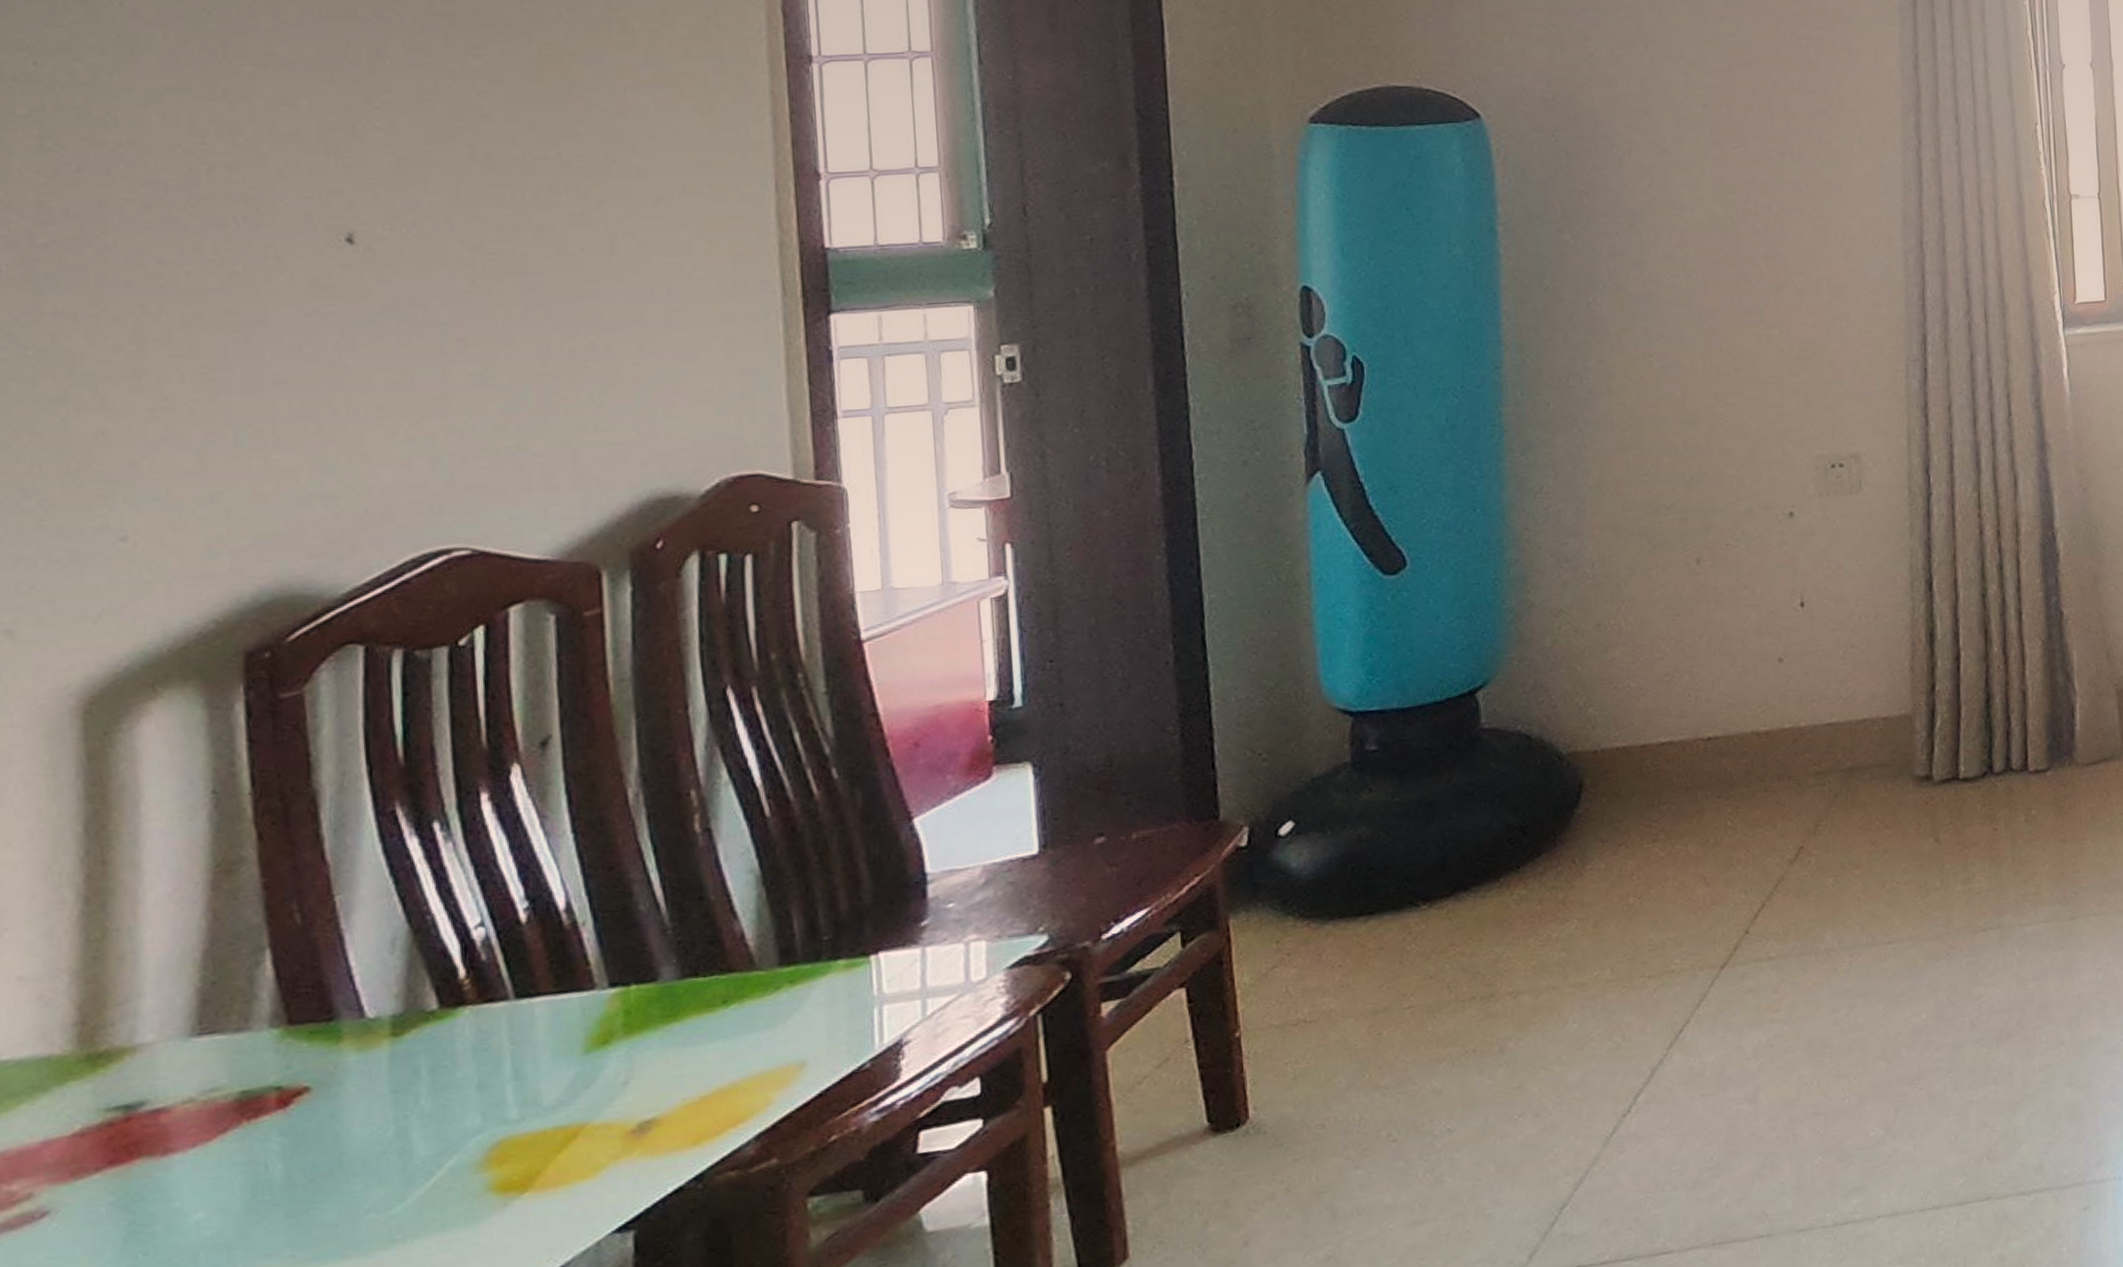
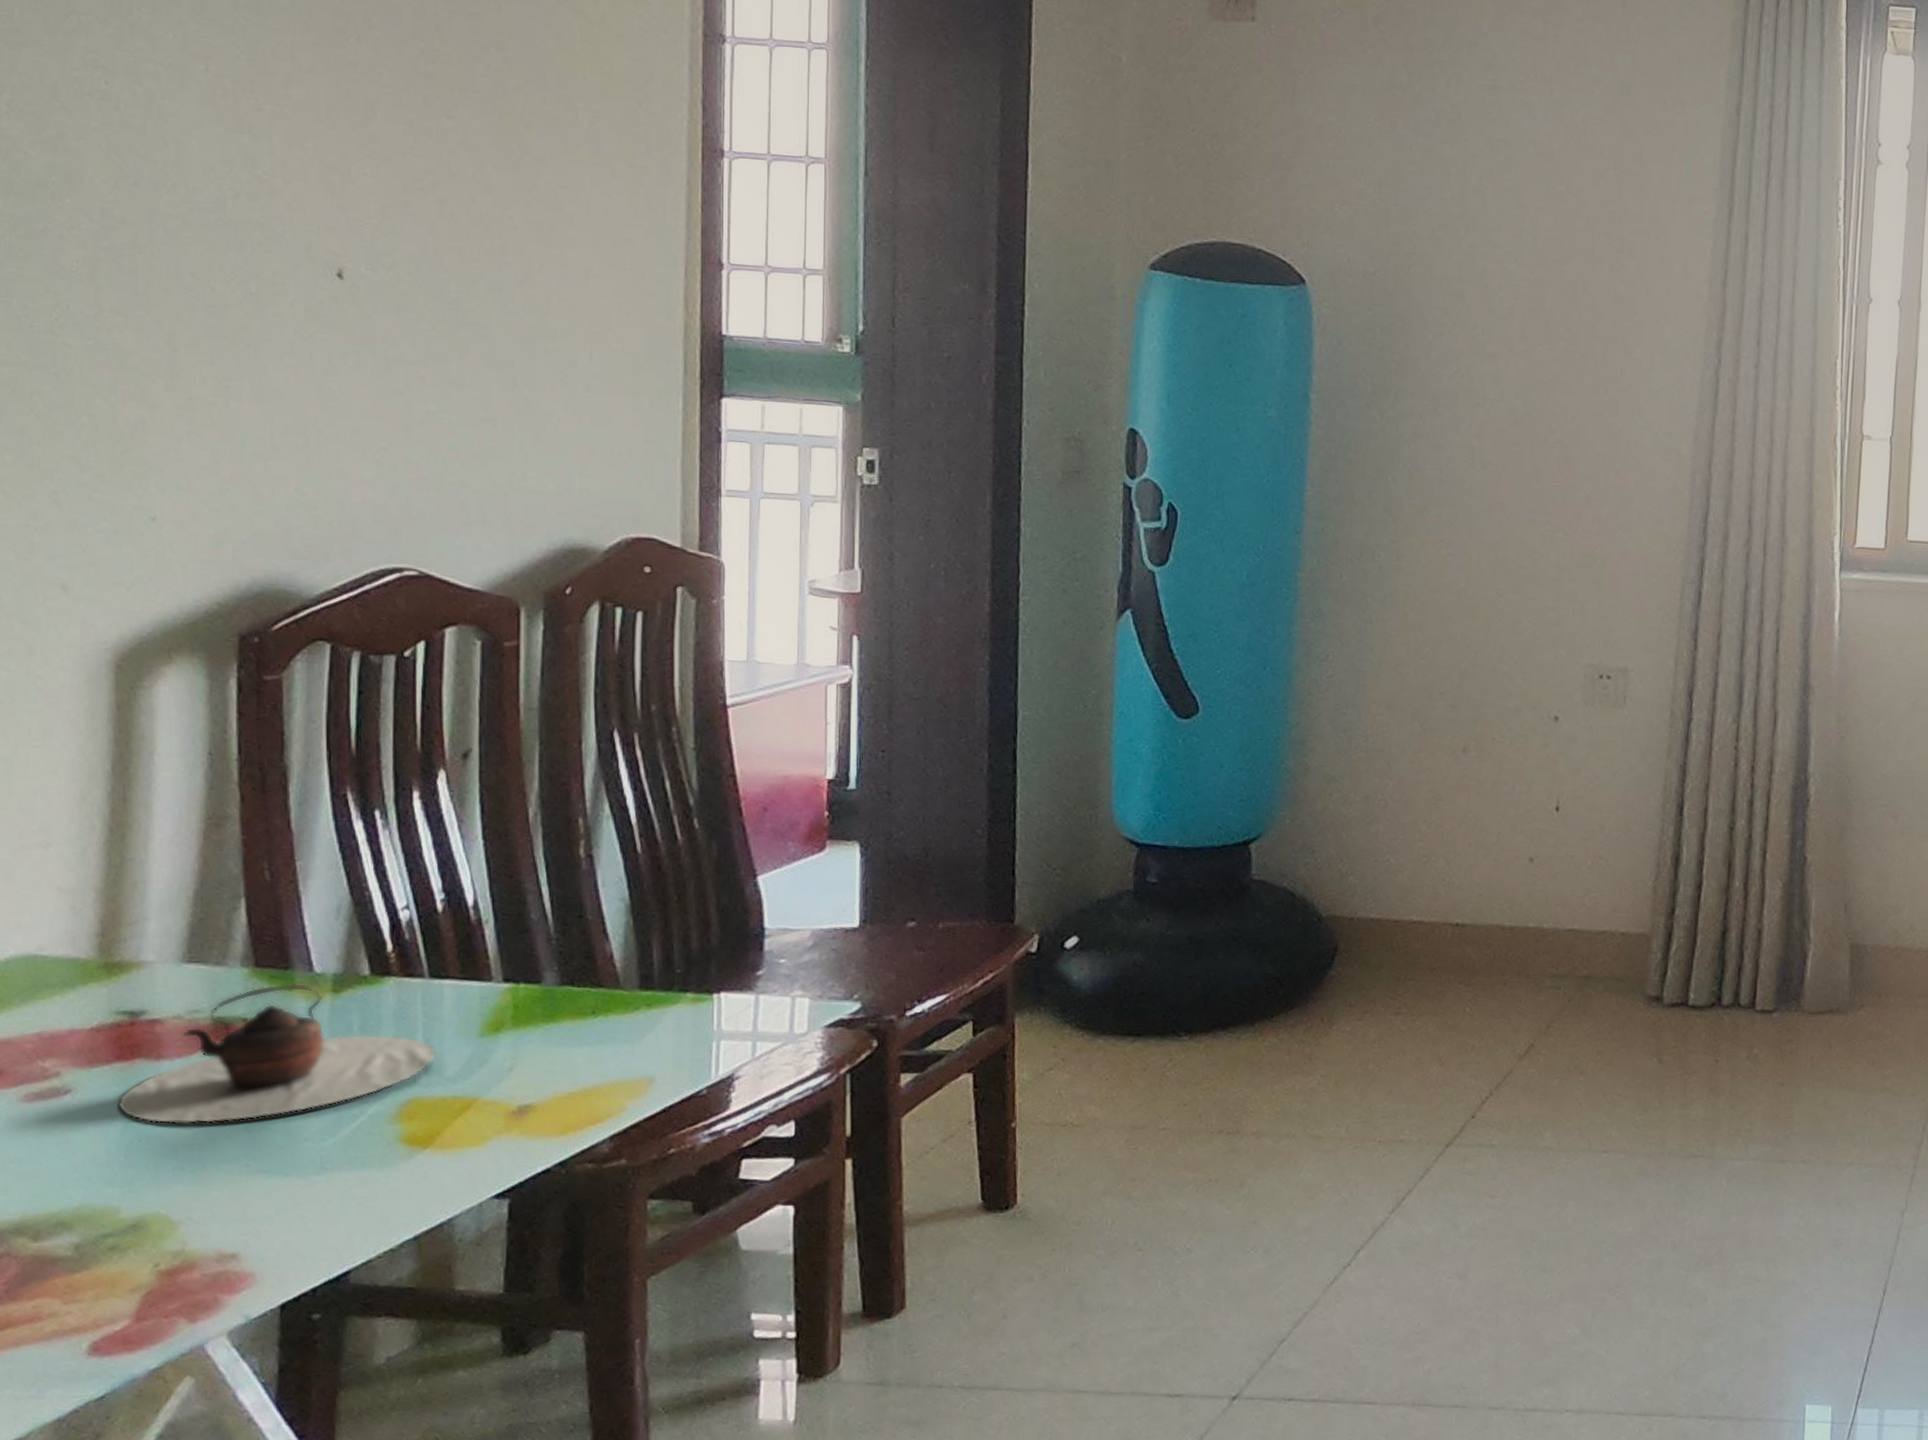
teapot: none [113,1032,532,1231] -> present [118,982,437,1124]

